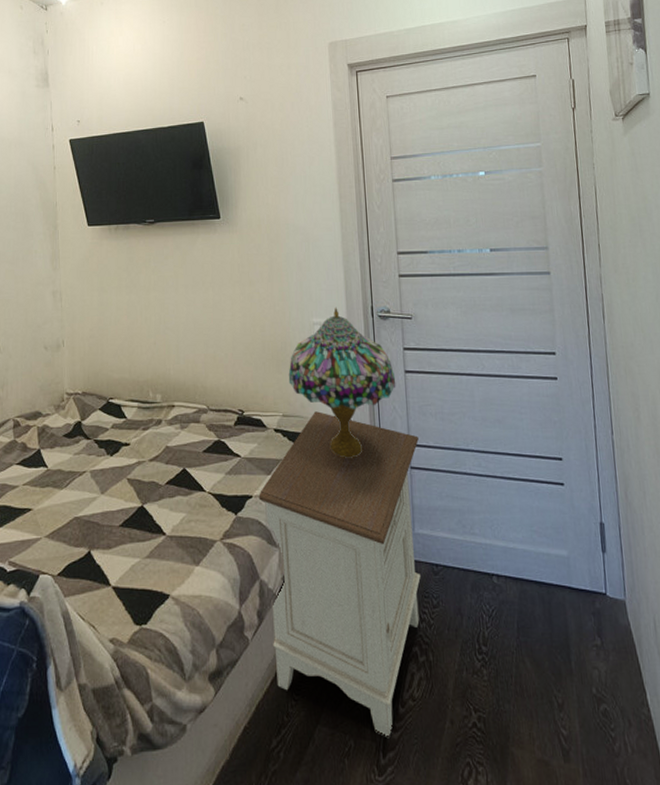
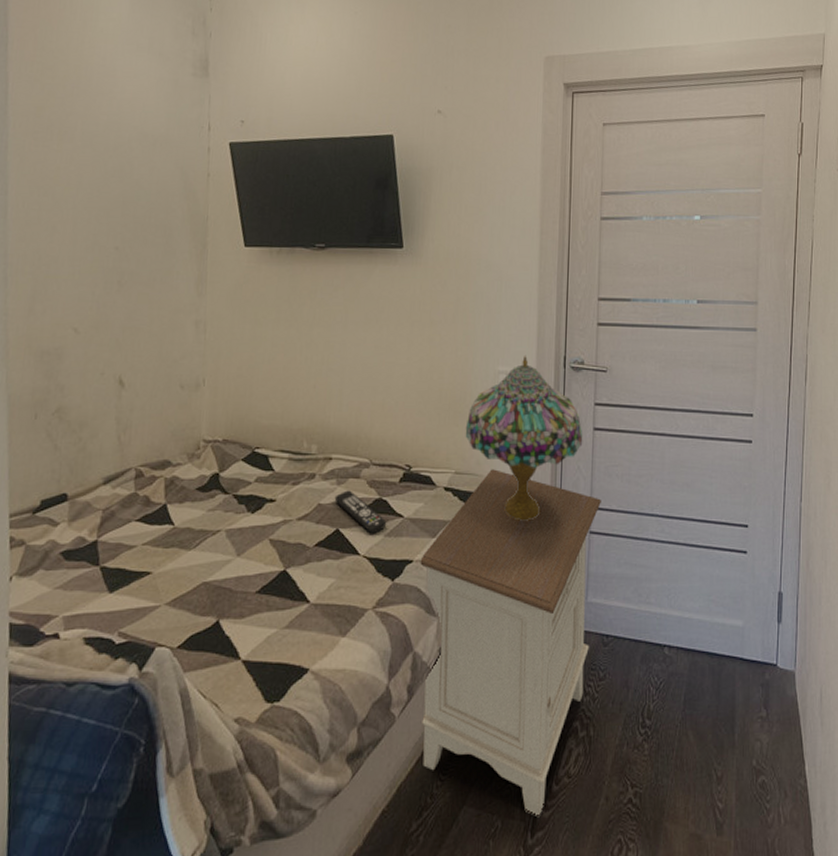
remote control: none [179,434,227,473] -> present [334,490,387,534]

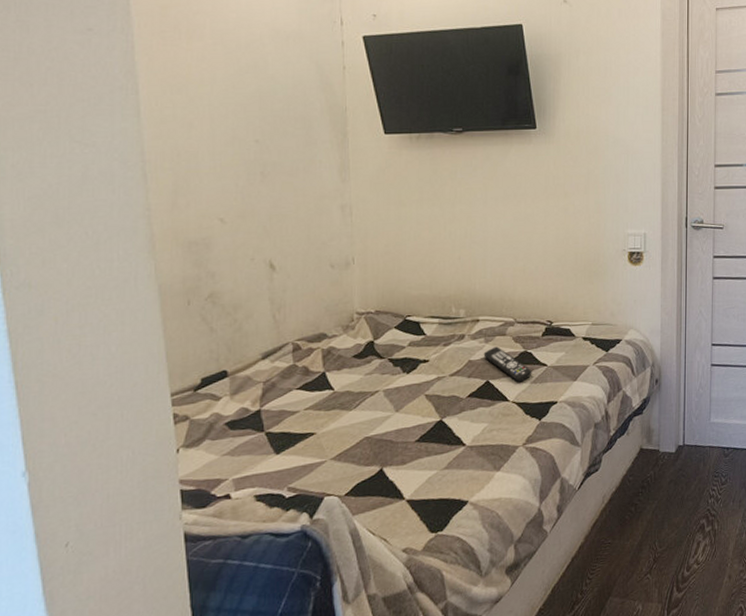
nightstand: present [420,469,601,818] -> none [564,318,720,599]
table lamp: present [465,355,583,521] -> none [600,218,704,361]

